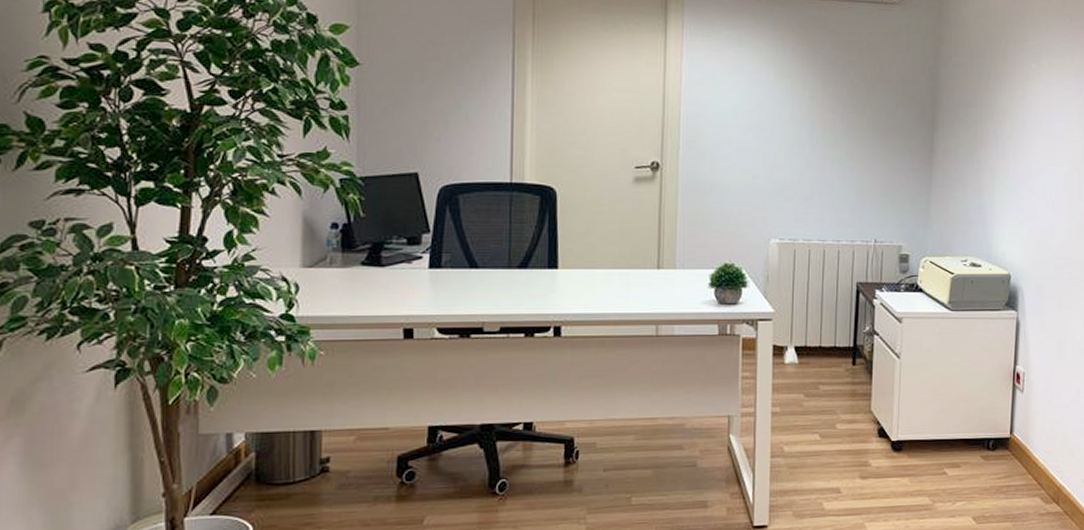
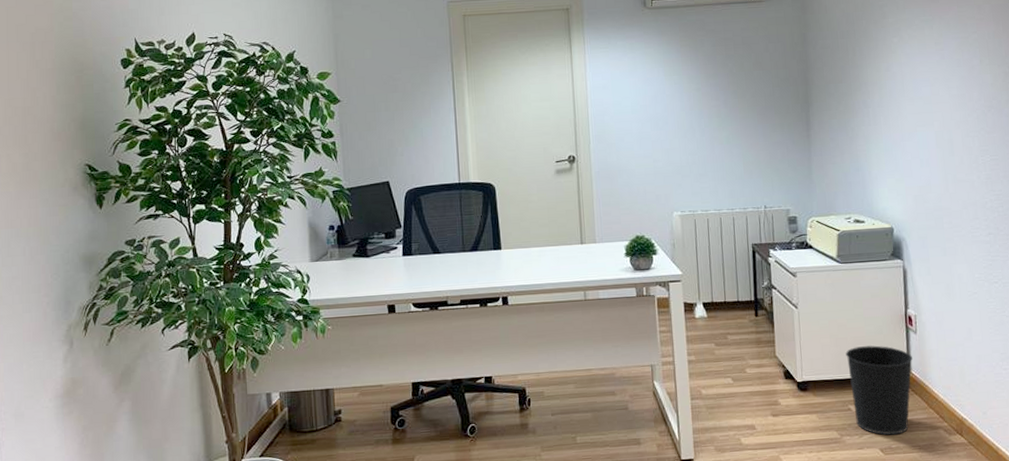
wastebasket: none [947,403,1016,503] -> present [845,345,912,435]

